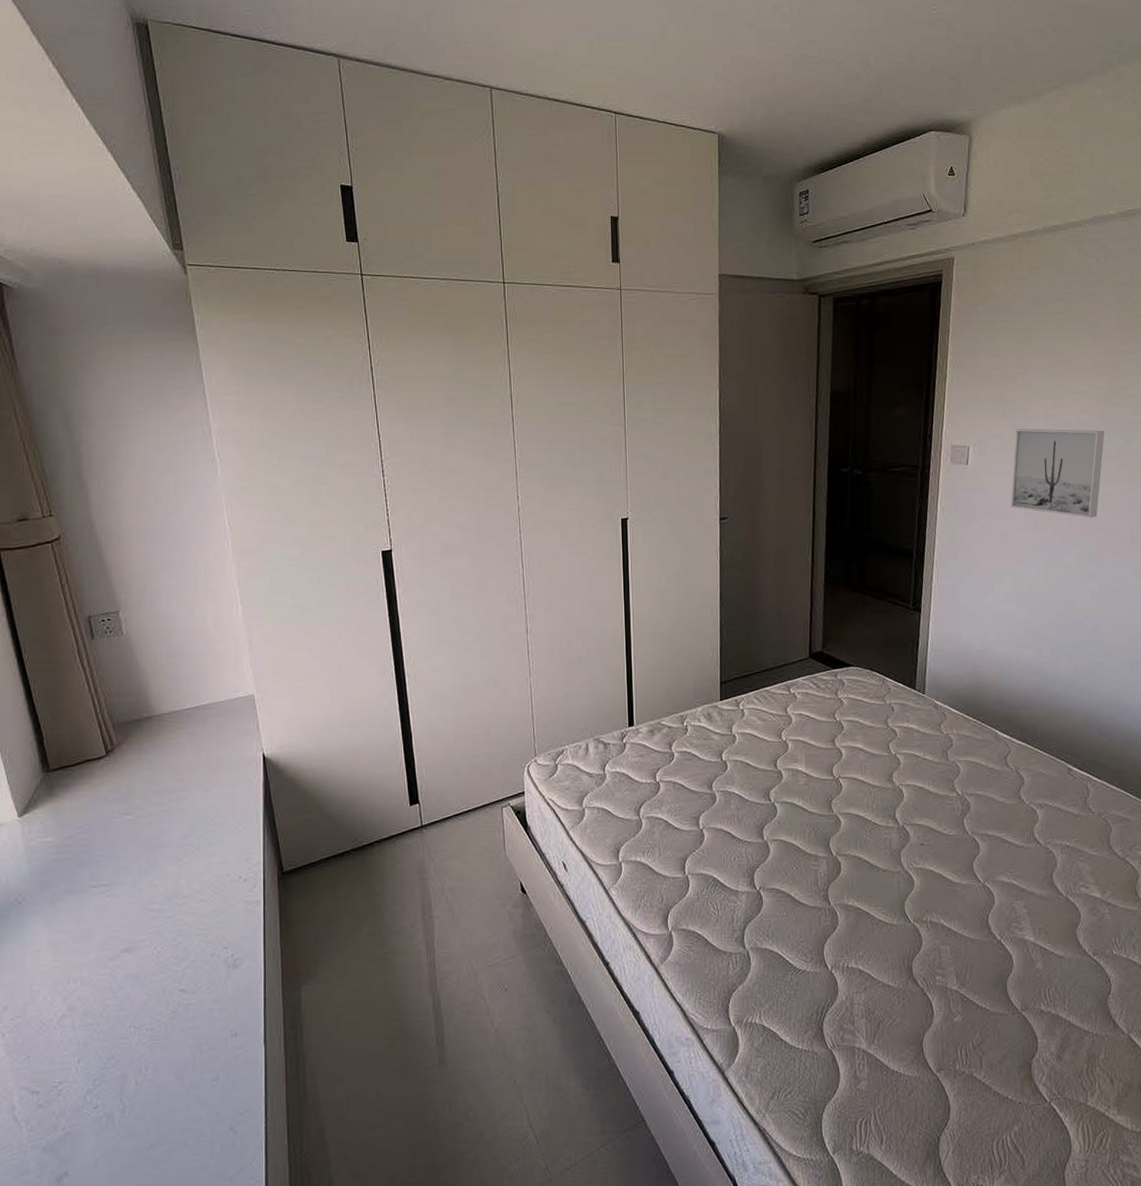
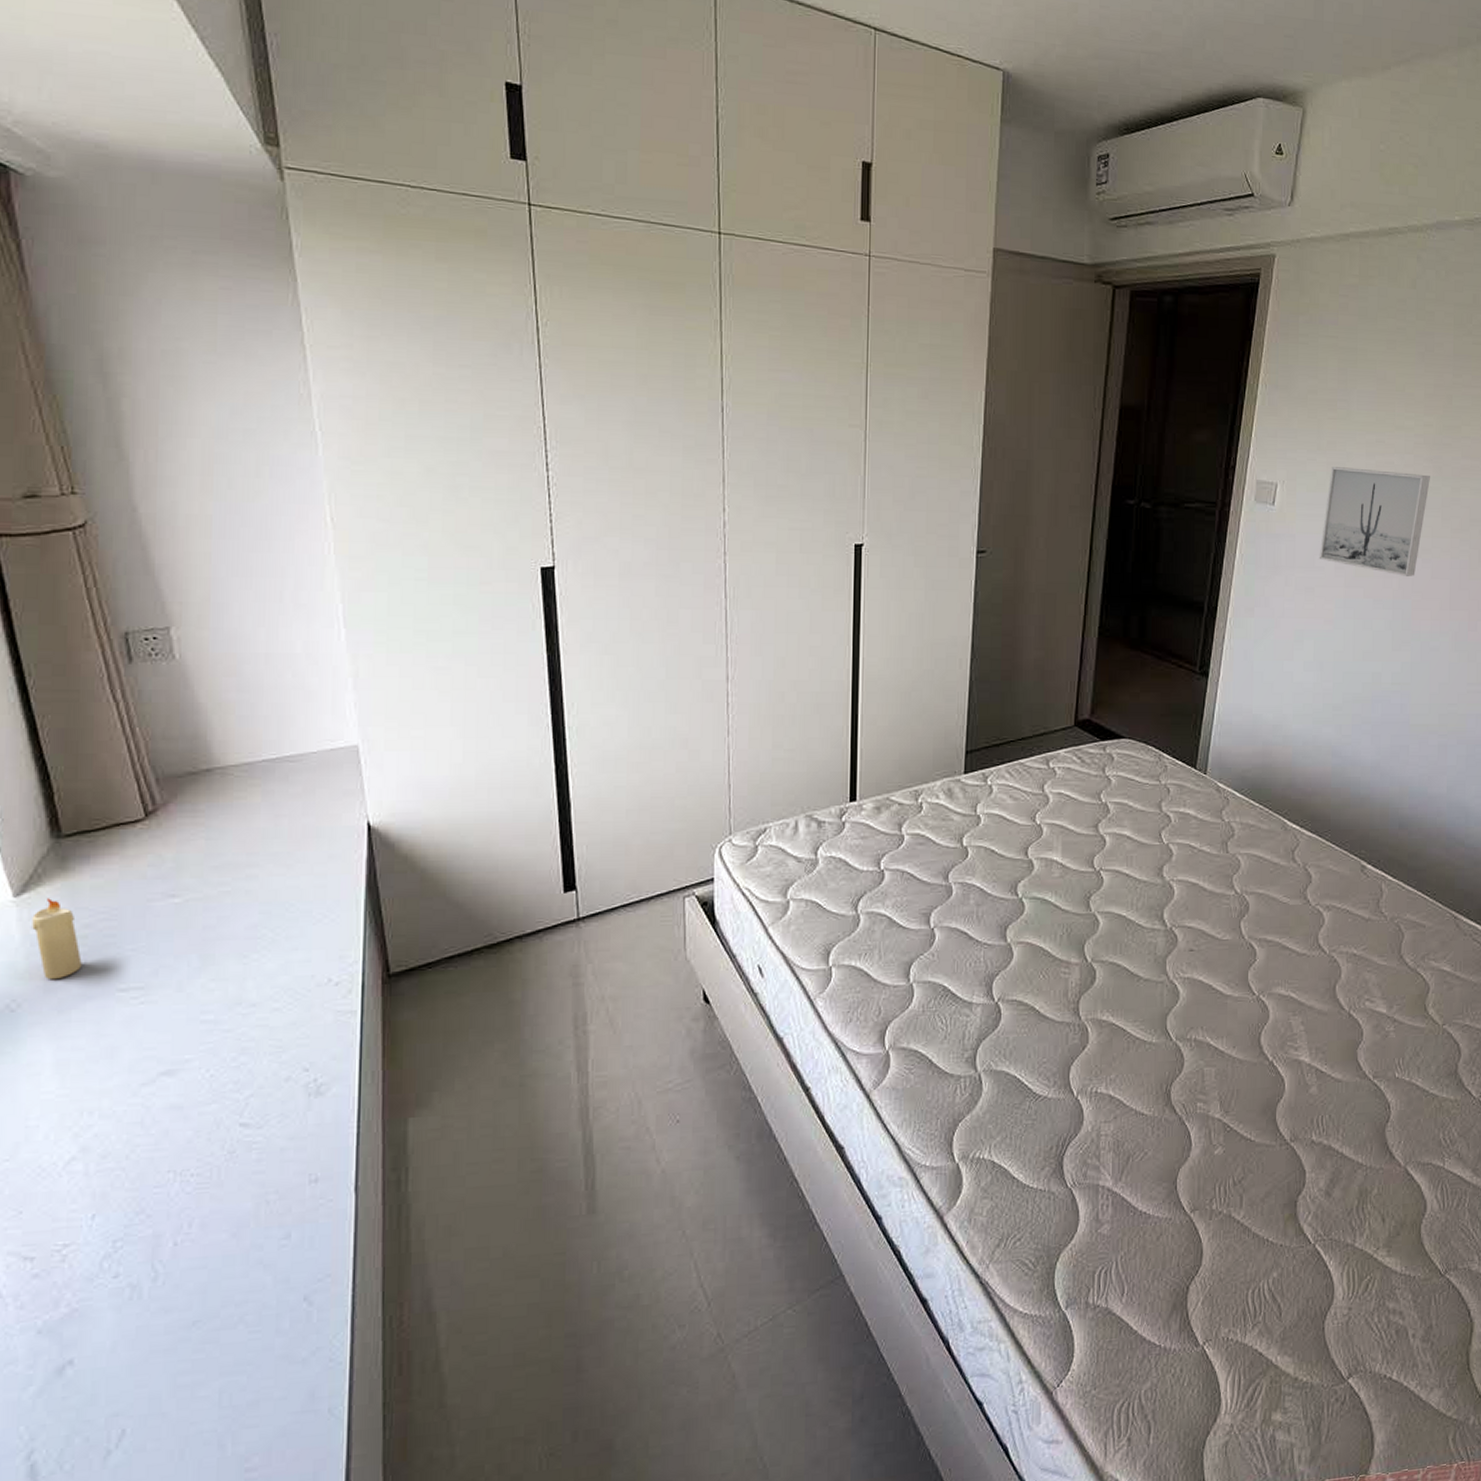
candle: none [31,817,66,879] -> present [32,898,82,980]

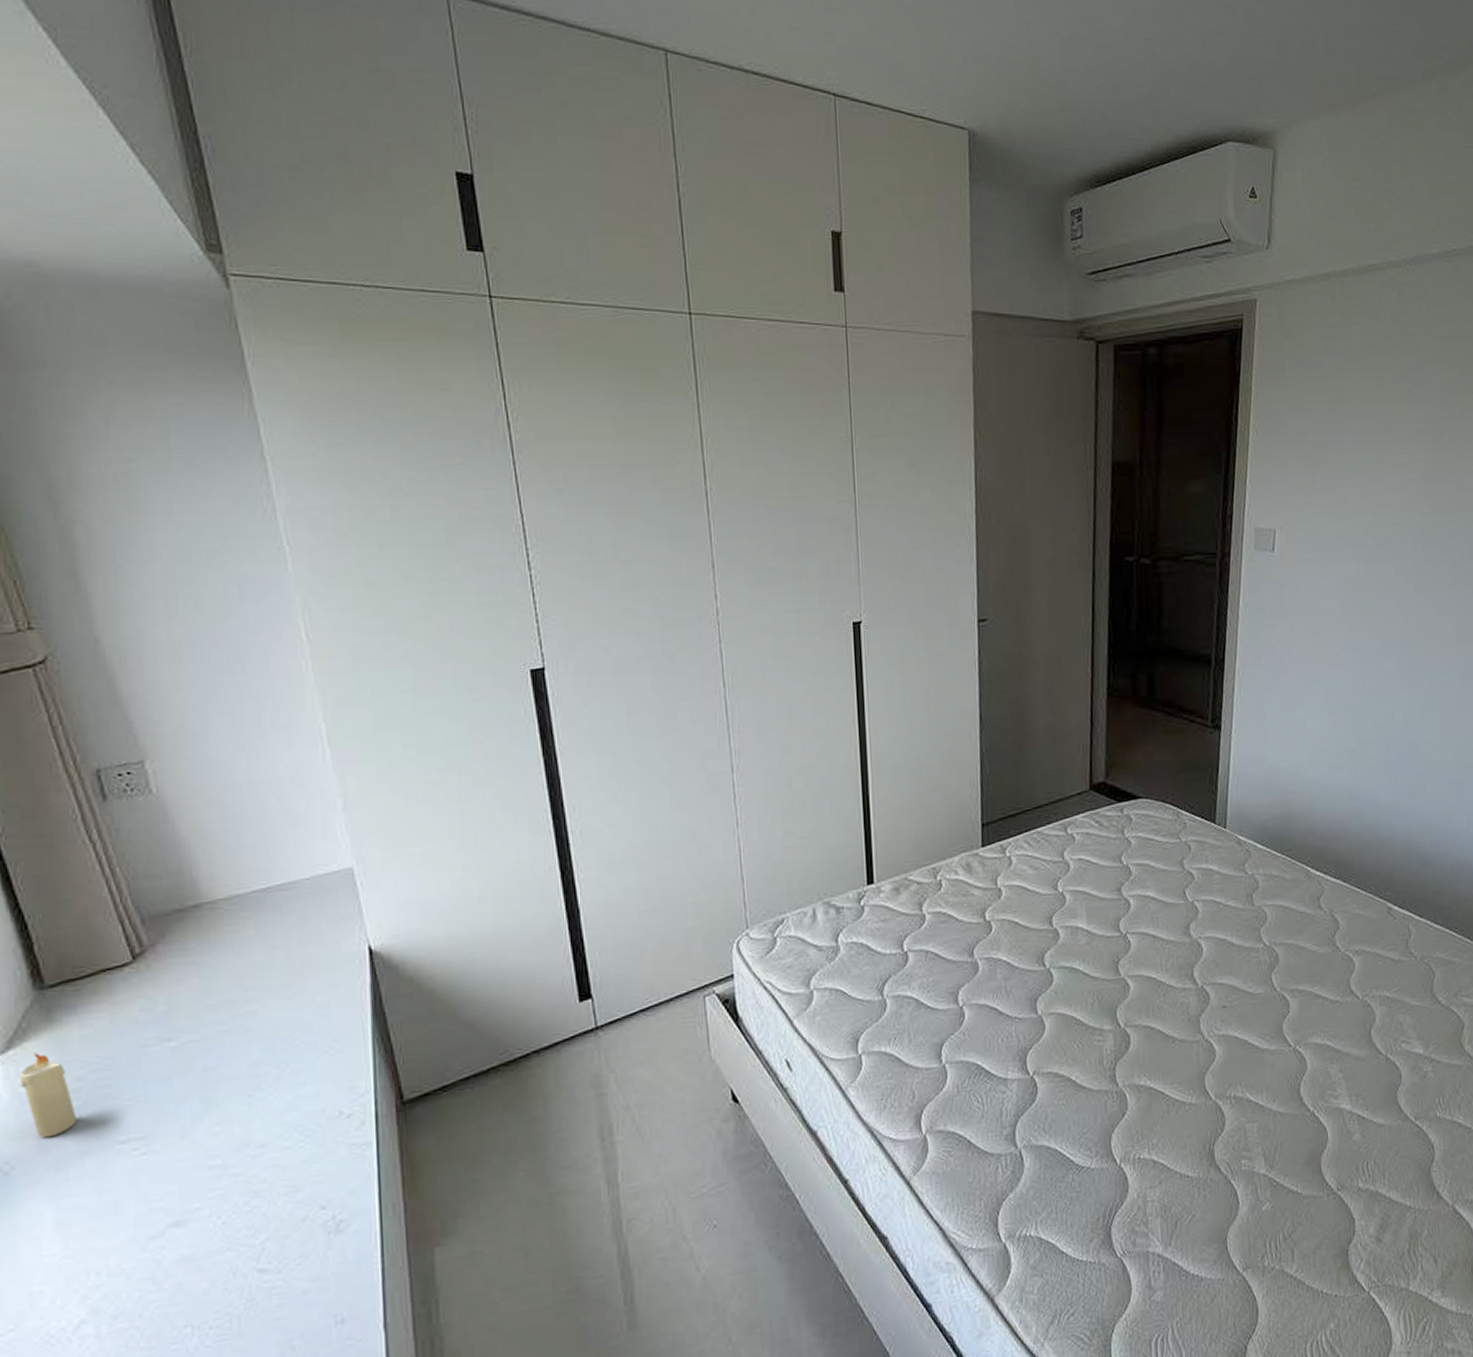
wall art: present [1319,467,1430,576] -> none [1322,508,1427,614]

